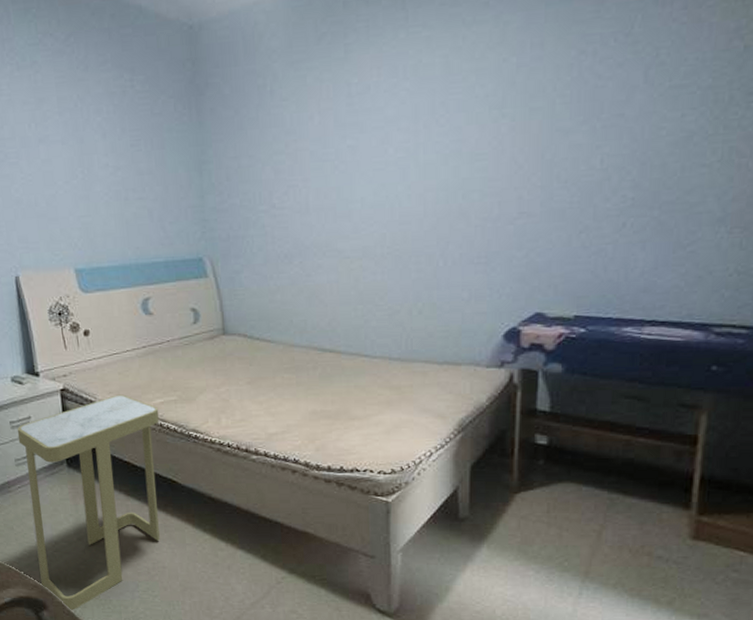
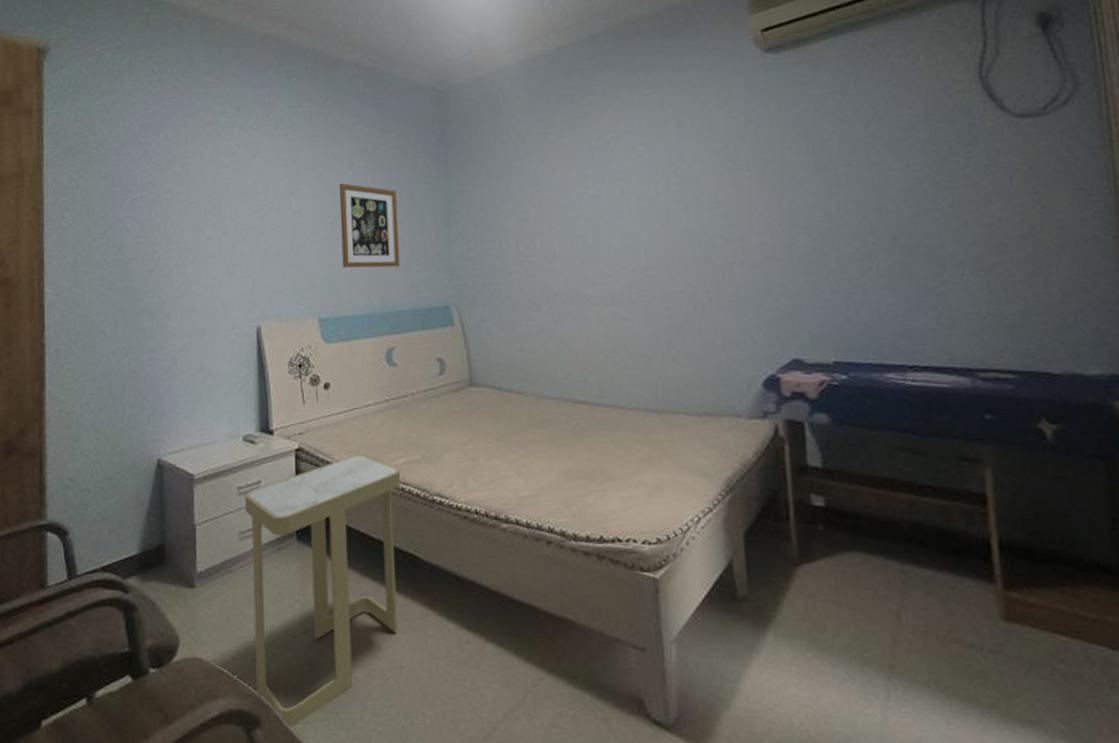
wall art: none [87,129,153,220] -> present [339,182,401,268]

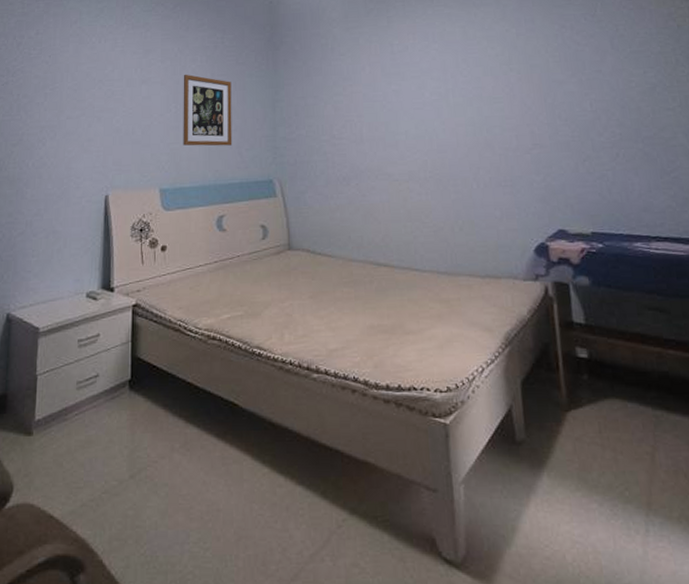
side table: present [244,454,401,729] -> none [83,310,225,574]

